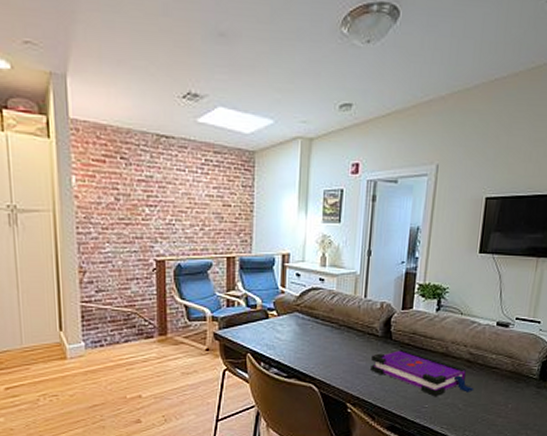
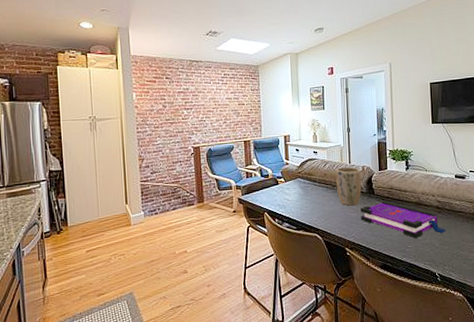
plant pot: none [344,302,378,352] -> present [335,167,362,206]

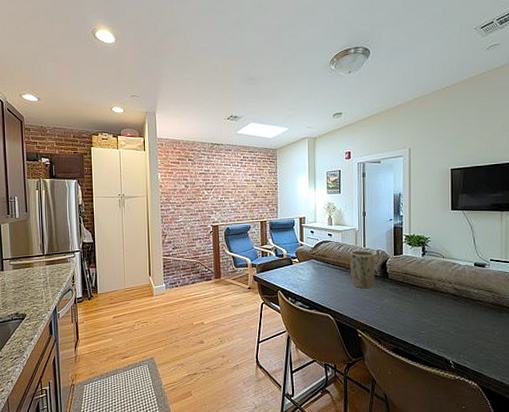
board game: present [360,201,445,239] -> none [374,286,462,325]

